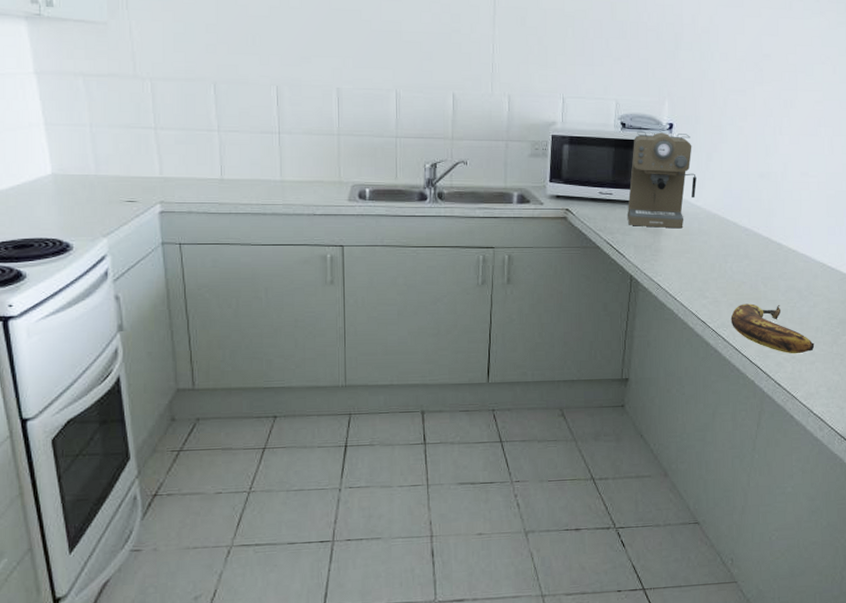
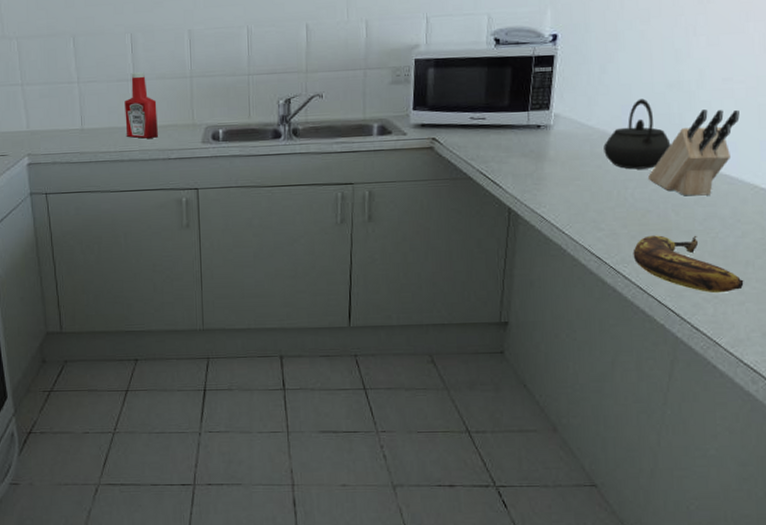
ketchup bottle: none [268,125,303,193] -> present [124,71,158,139]
coffee maker: present [628,132,697,229] -> none [504,44,588,153]
kettle: none [709,185,761,246] -> present [604,98,671,170]
knife block: none [744,198,813,271] -> present [648,109,740,196]

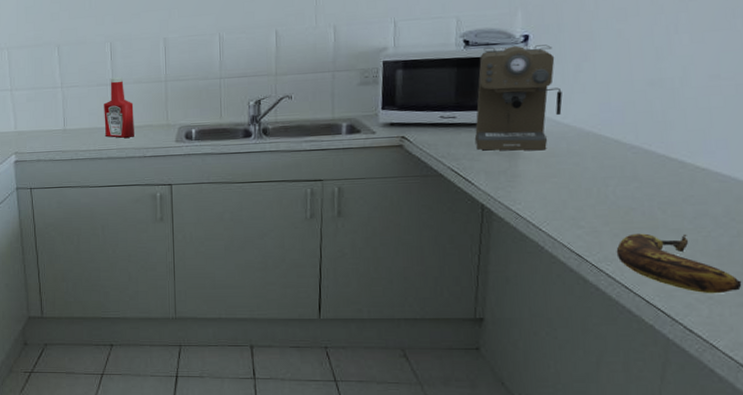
coffee maker: none [504,44,588,153] -> present [475,44,563,151]
kettle: present [604,98,671,170] -> none [581,96,655,167]
knife block: present [648,109,740,196] -> none [631,107,730,194]

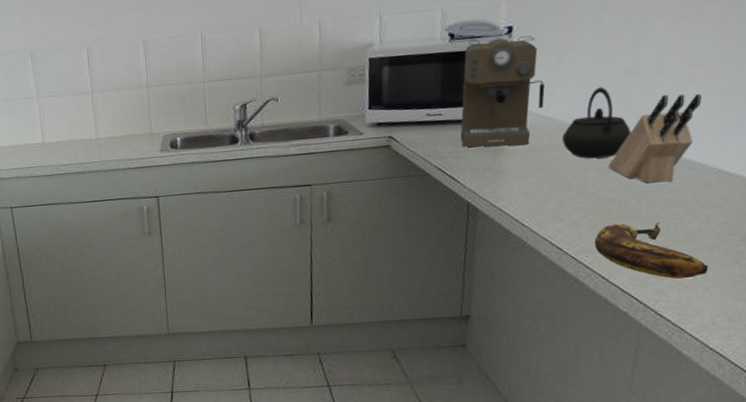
ketchup bottle: present [104,76,134,138] -> none [83,84,117,150]
kettle: none [581,96,655,167] -> present [562,87,631,159]
knife block: none [631,107,730,194] -> present [609,94,702,183]

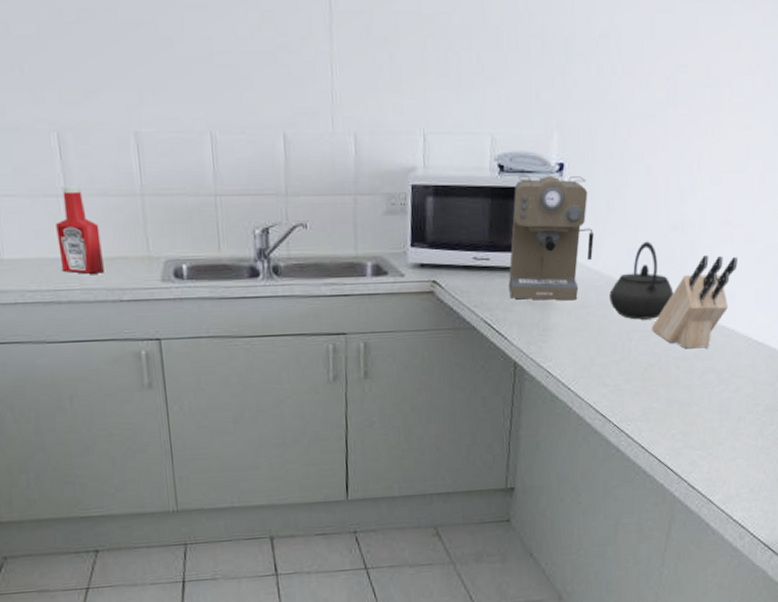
ketchup bottle: none [83,84,117,150] -> present [56,184,104,274]
banana: present [594,222,709,280] -> none [636,390,736,450]

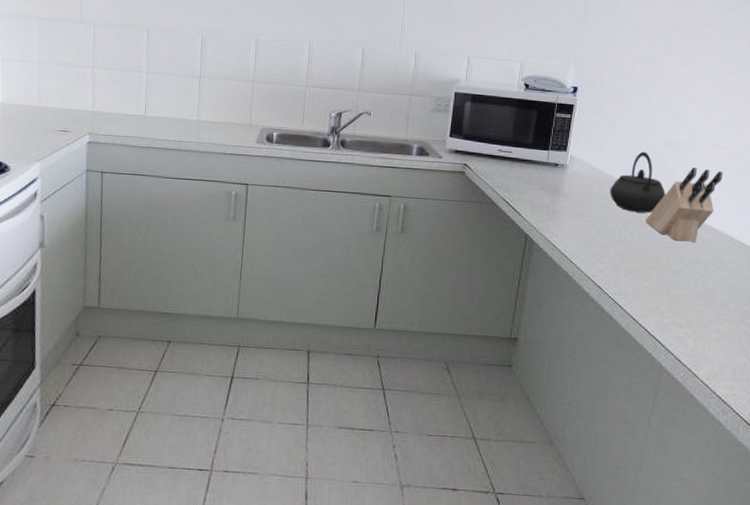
ketchup bottle: present [56,184,104,274] -> none [186,70,219,133]
coffee maker: present [509,175,594,301] -> none [526,93,599,191]

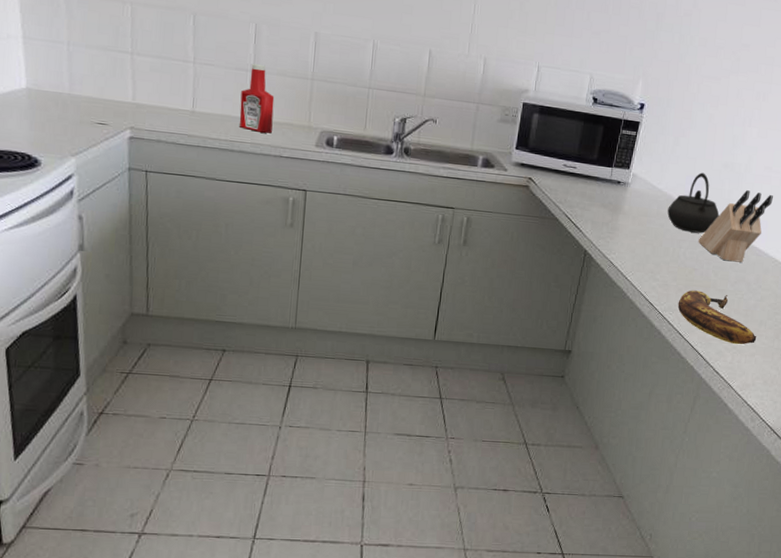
ketchup bottle: none [186,70,219,133] -> present [239,63,275,133]
banana: none [629,272,720,330] -> present [677,290,757,345]

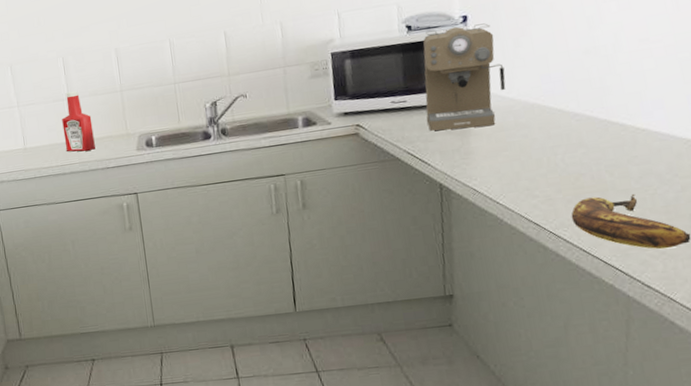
coffee maker: none [588,108,661,210] -> present [423,23,506,131]
kettle: present [667,172,719,233] -> none [527,67,596,136]
knife block: present [698,190,773,263] -> none [576,68,662,156]

